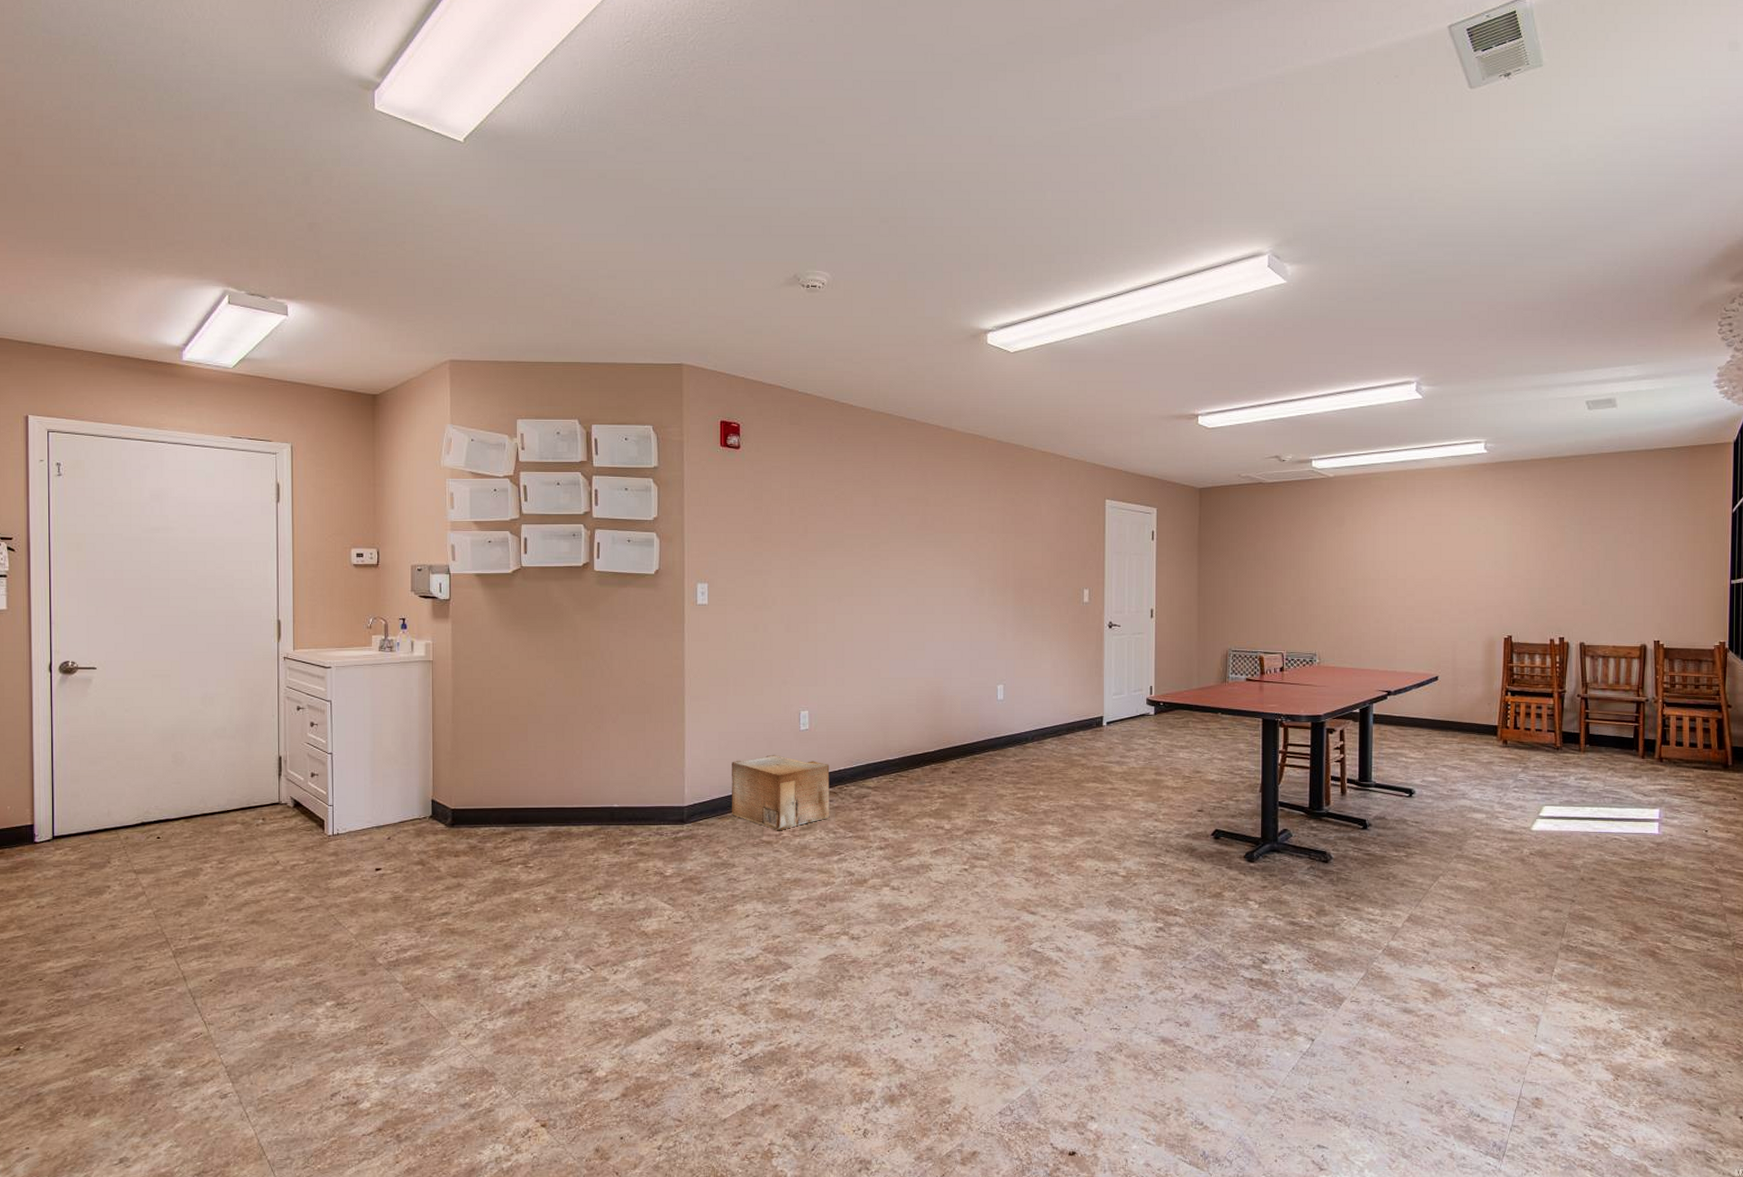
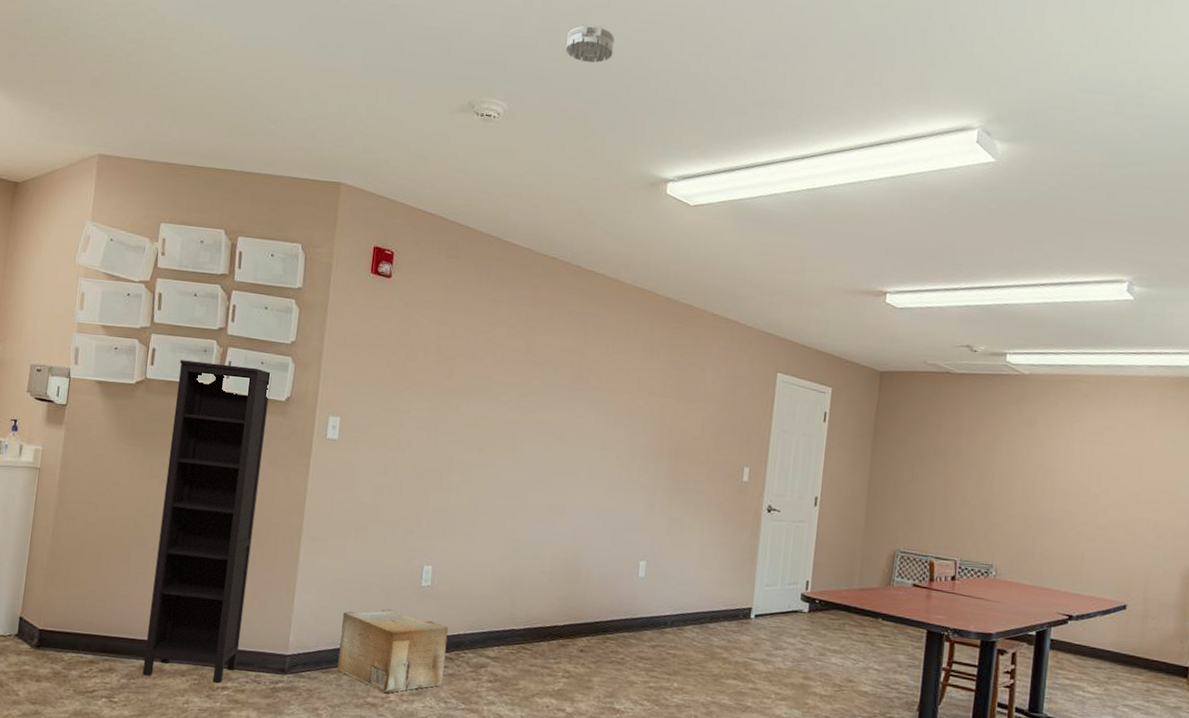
bookcase: none [551,546,640,840] -> present [142,360,272,683]
smoke detector: none [880,191,924,227] -> present [566,24,615,63]

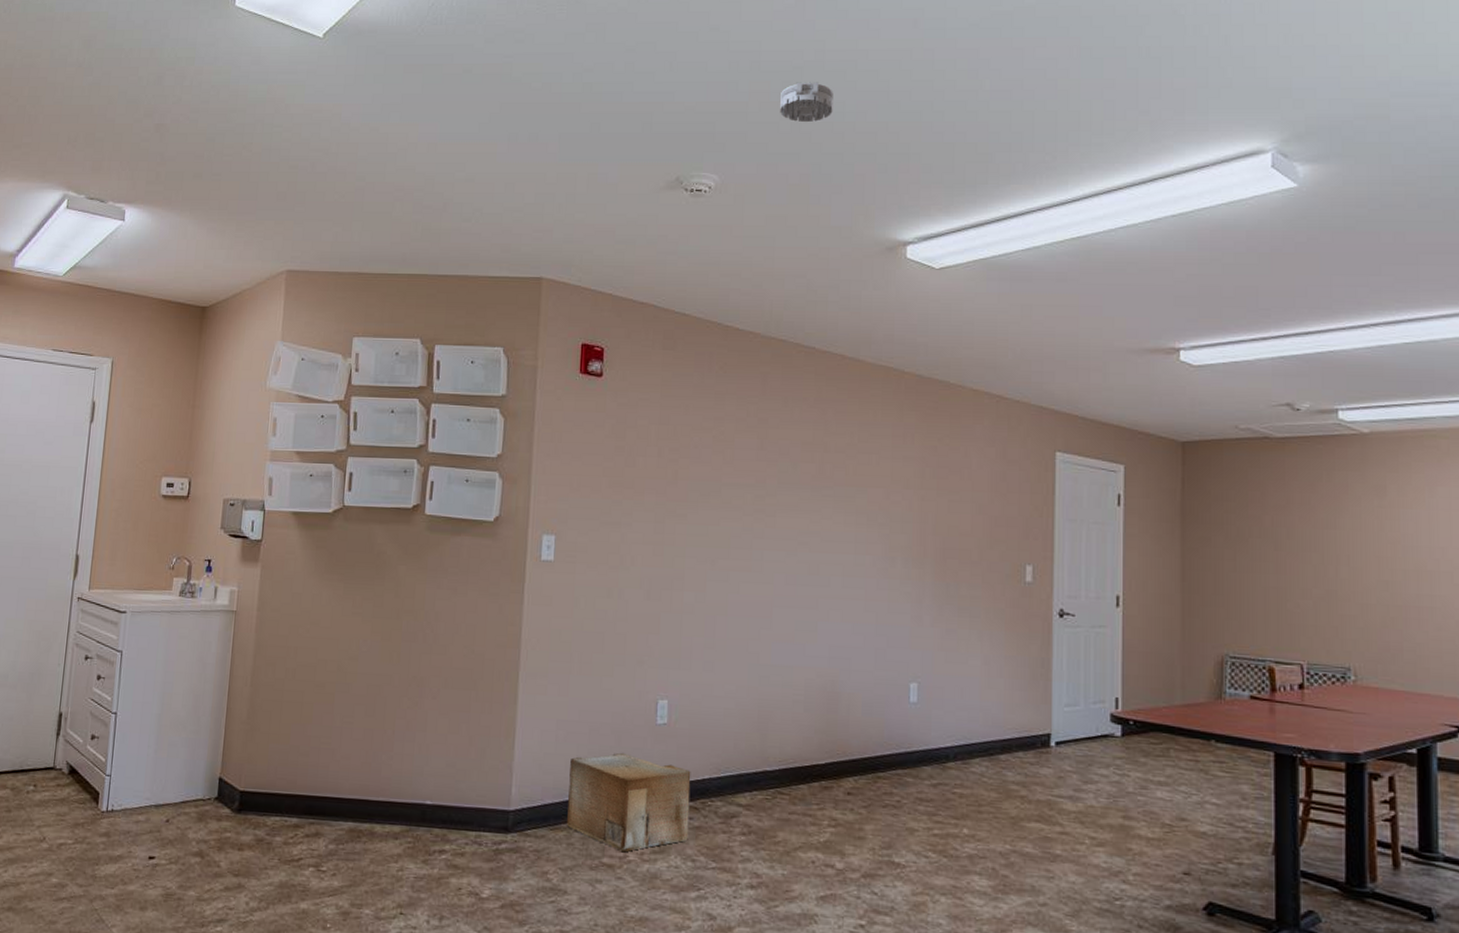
bookcase: present [142,360,272,683] -> none [351,483,478,846]

